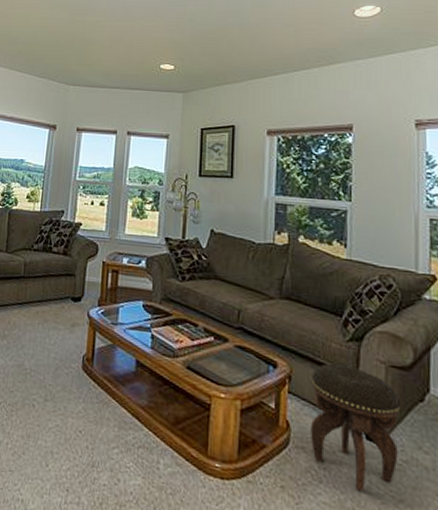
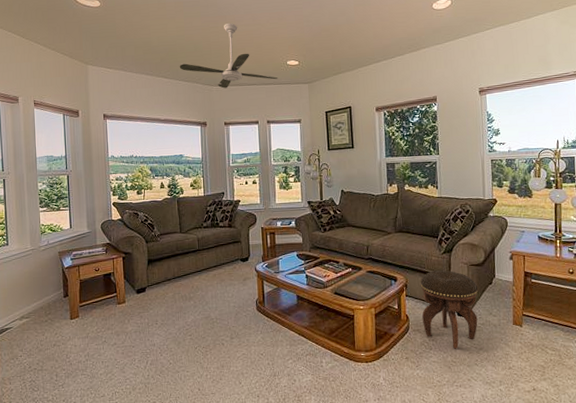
ceiling fan: none [36,17,148,89] -> present [179,22,278,89]

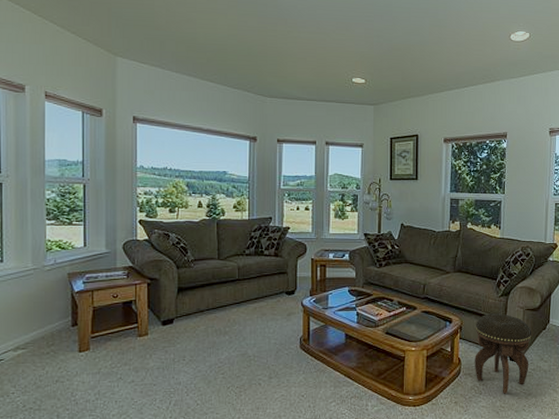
ceiling fan: present [179,22,278,89] -> none [228,27,342,101]

